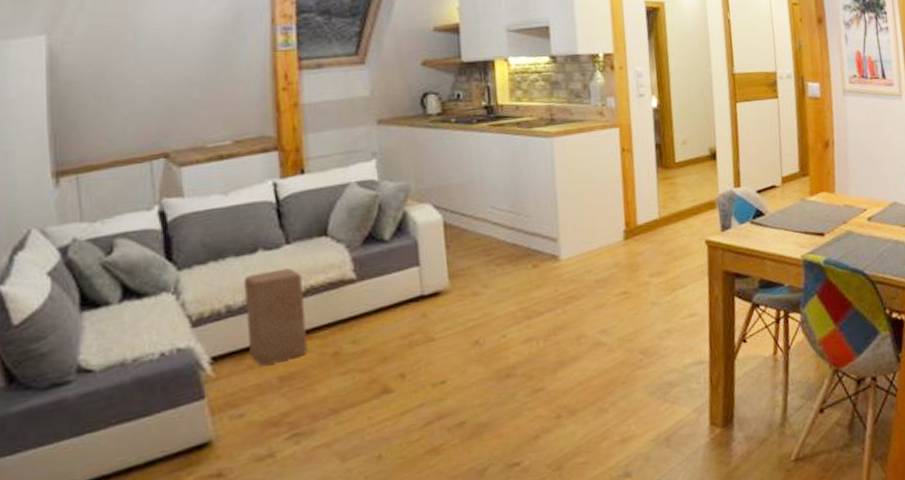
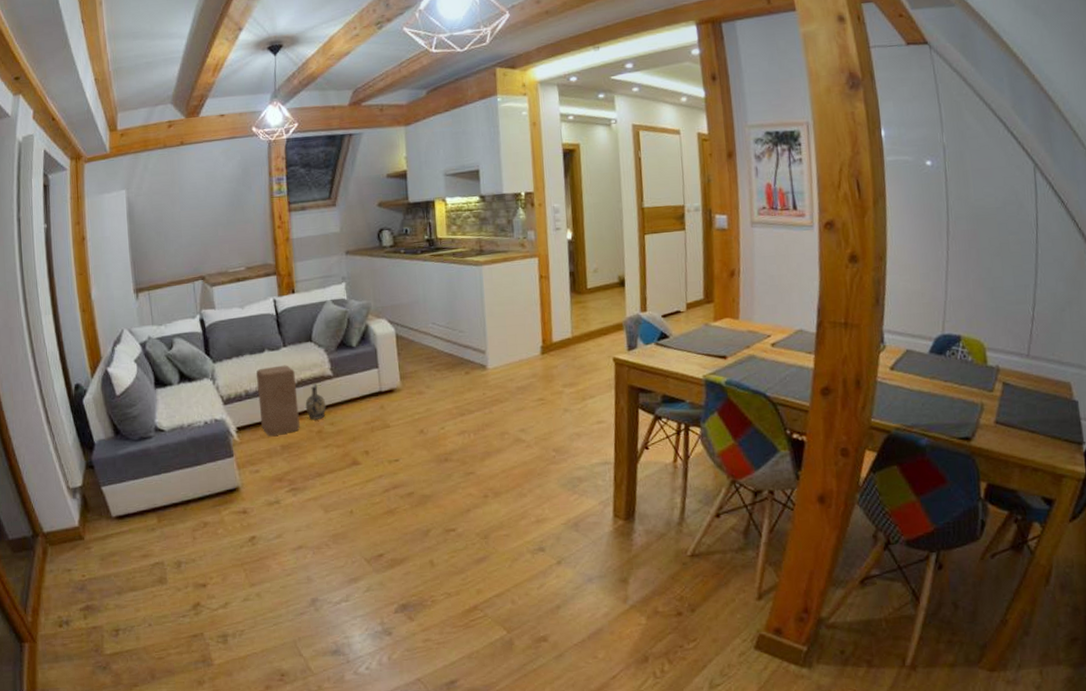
ceramic jug: none [316,291,347,339] -> present [305,384,326,420]

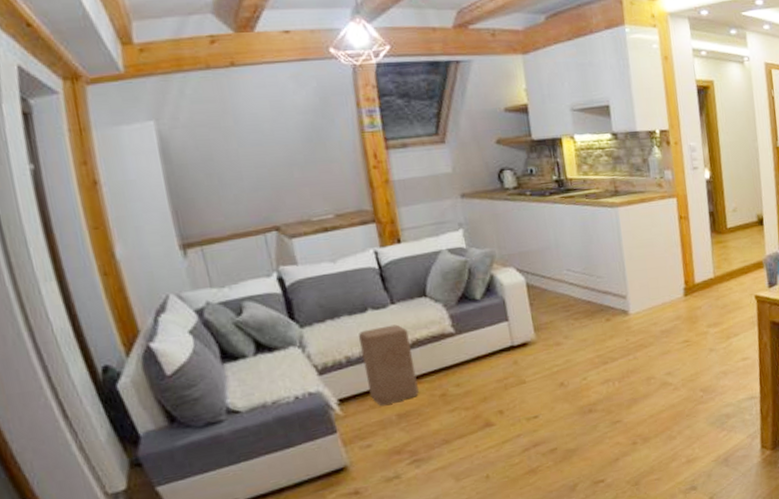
ceramic jug: present [305,384,326,420] -> none [423,343,450,383]

